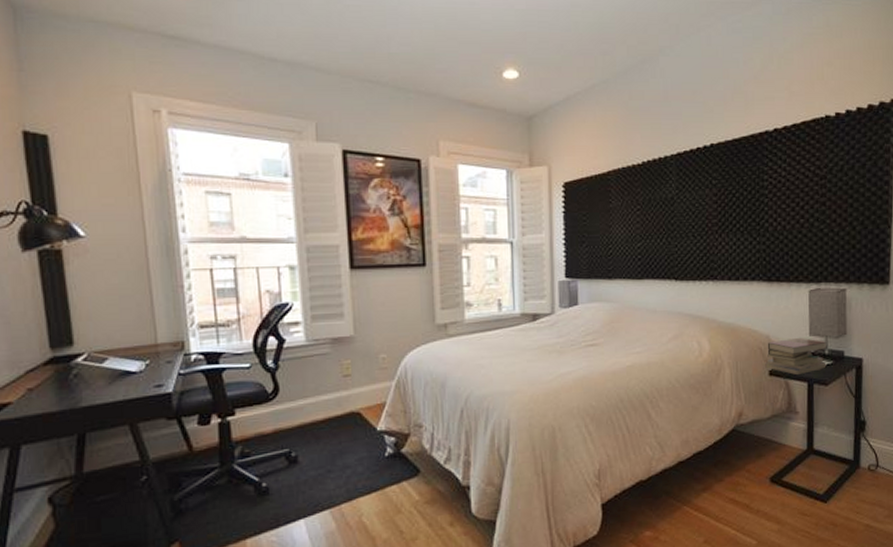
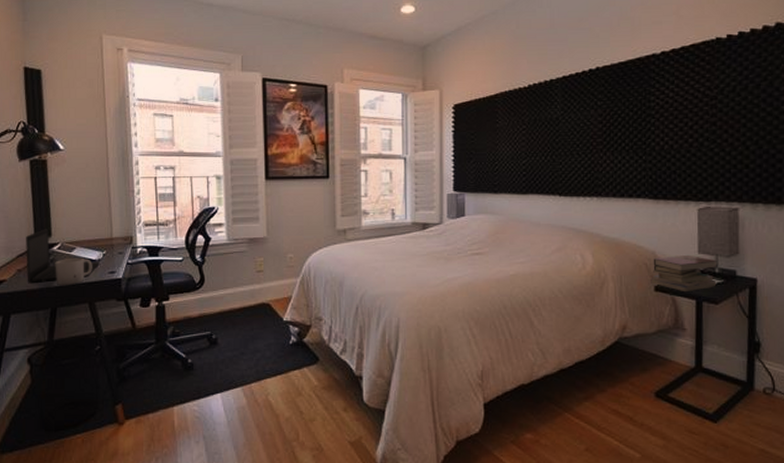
laptop: none [37,336,143,404] -> present [26,229,101,283]
mug: none [80,369,132,406] -> present [55,257,92,286]

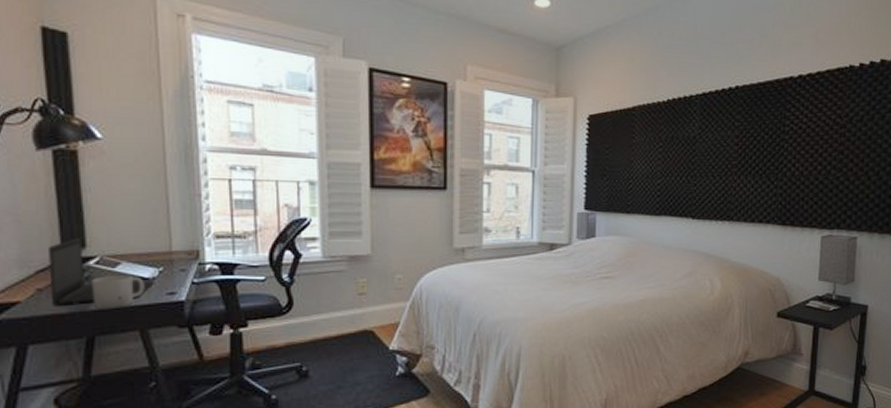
books: present [651,254,718,293] -> none [774,281,835,319]

